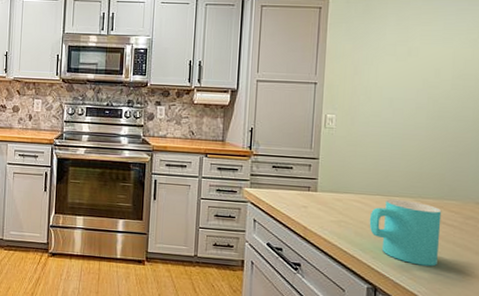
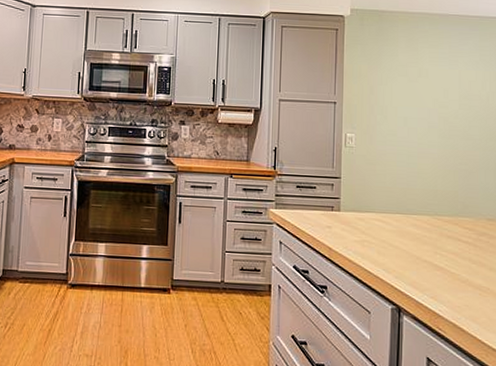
cup: present [369,199,442,267] -> none [390,217,457,284]

